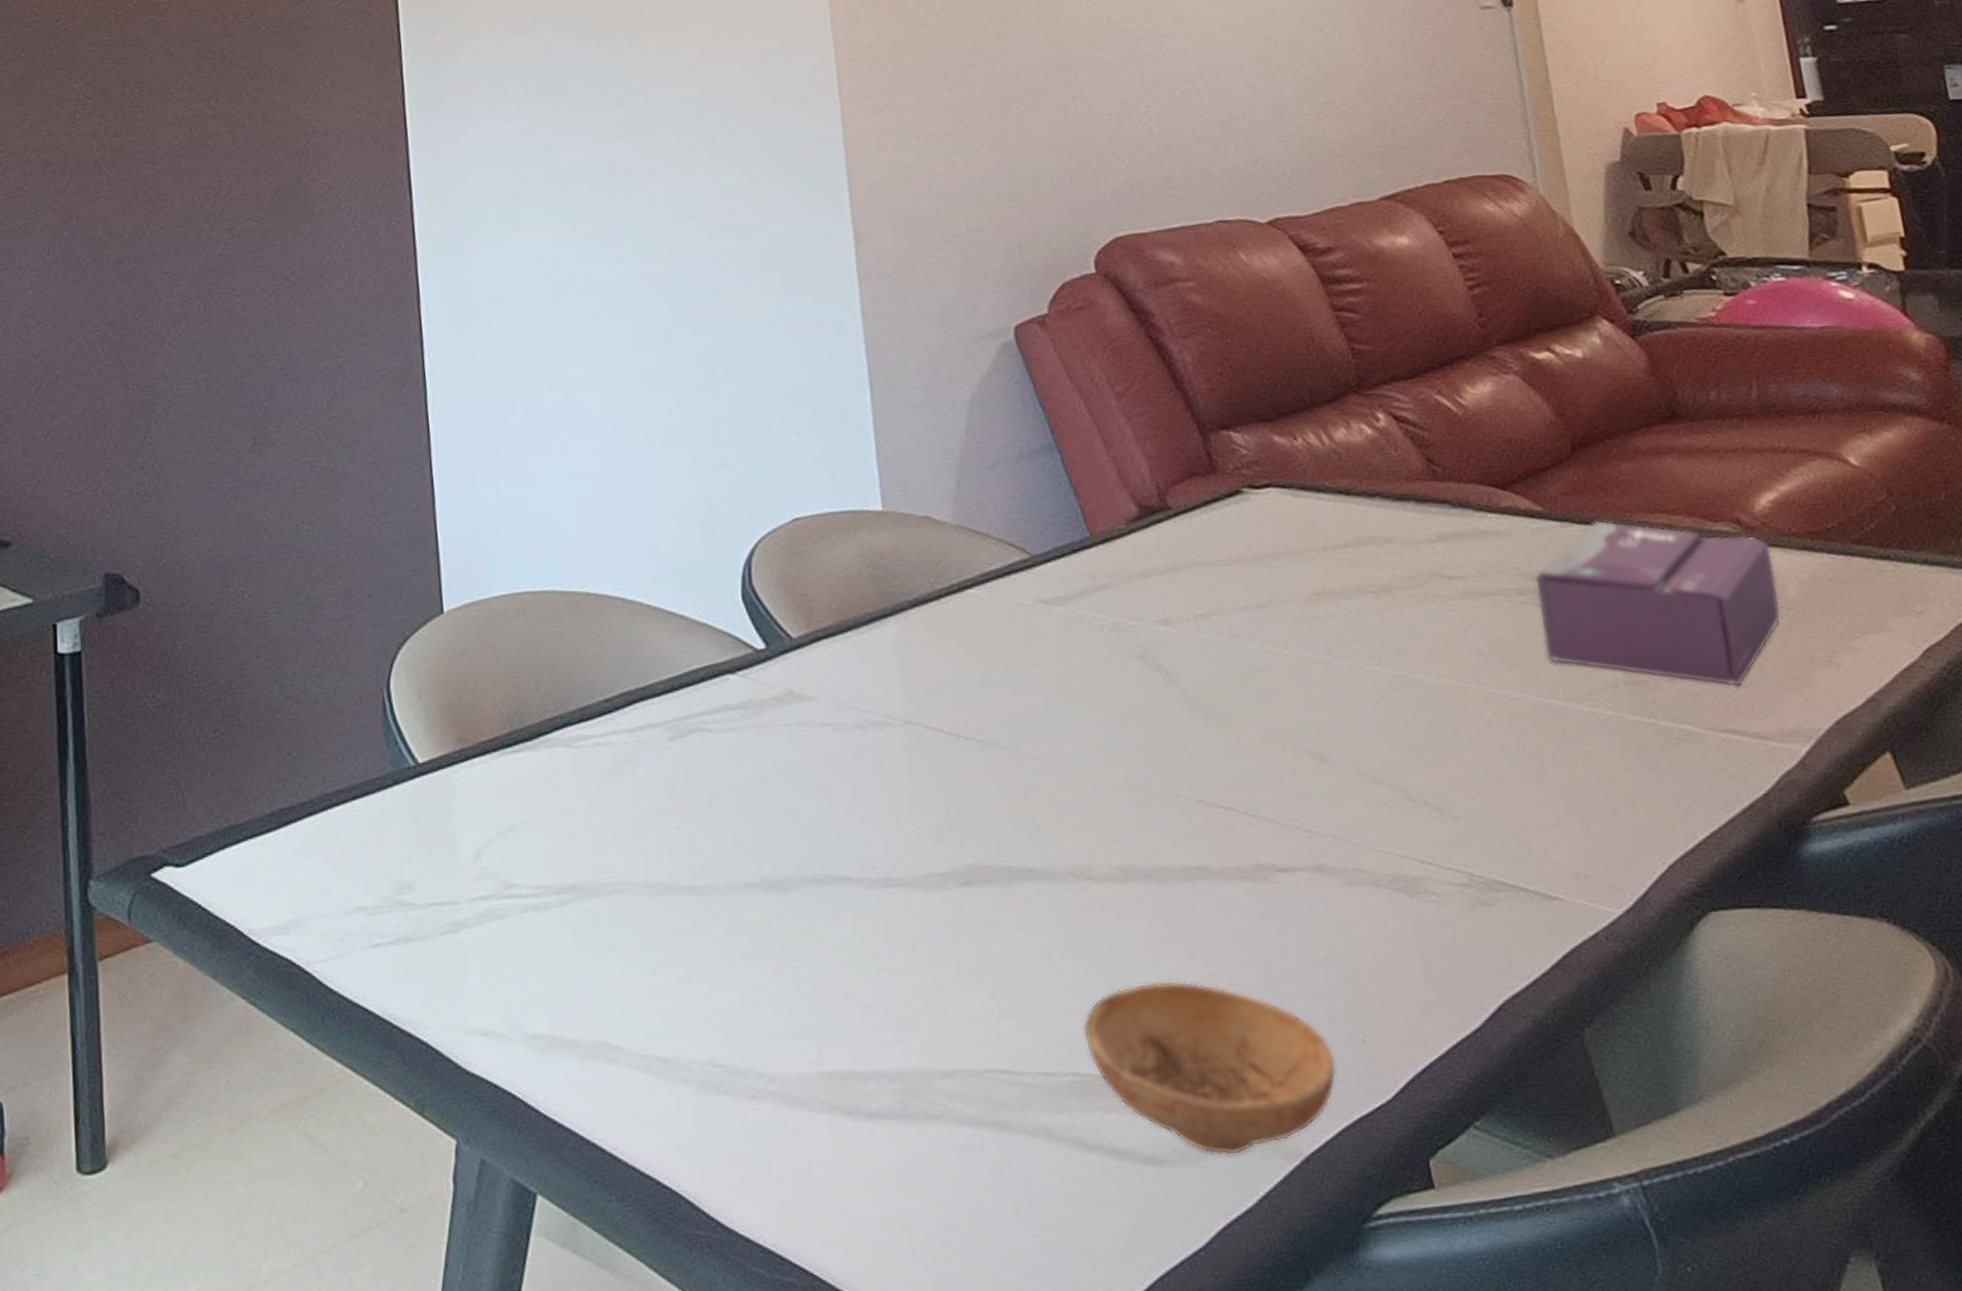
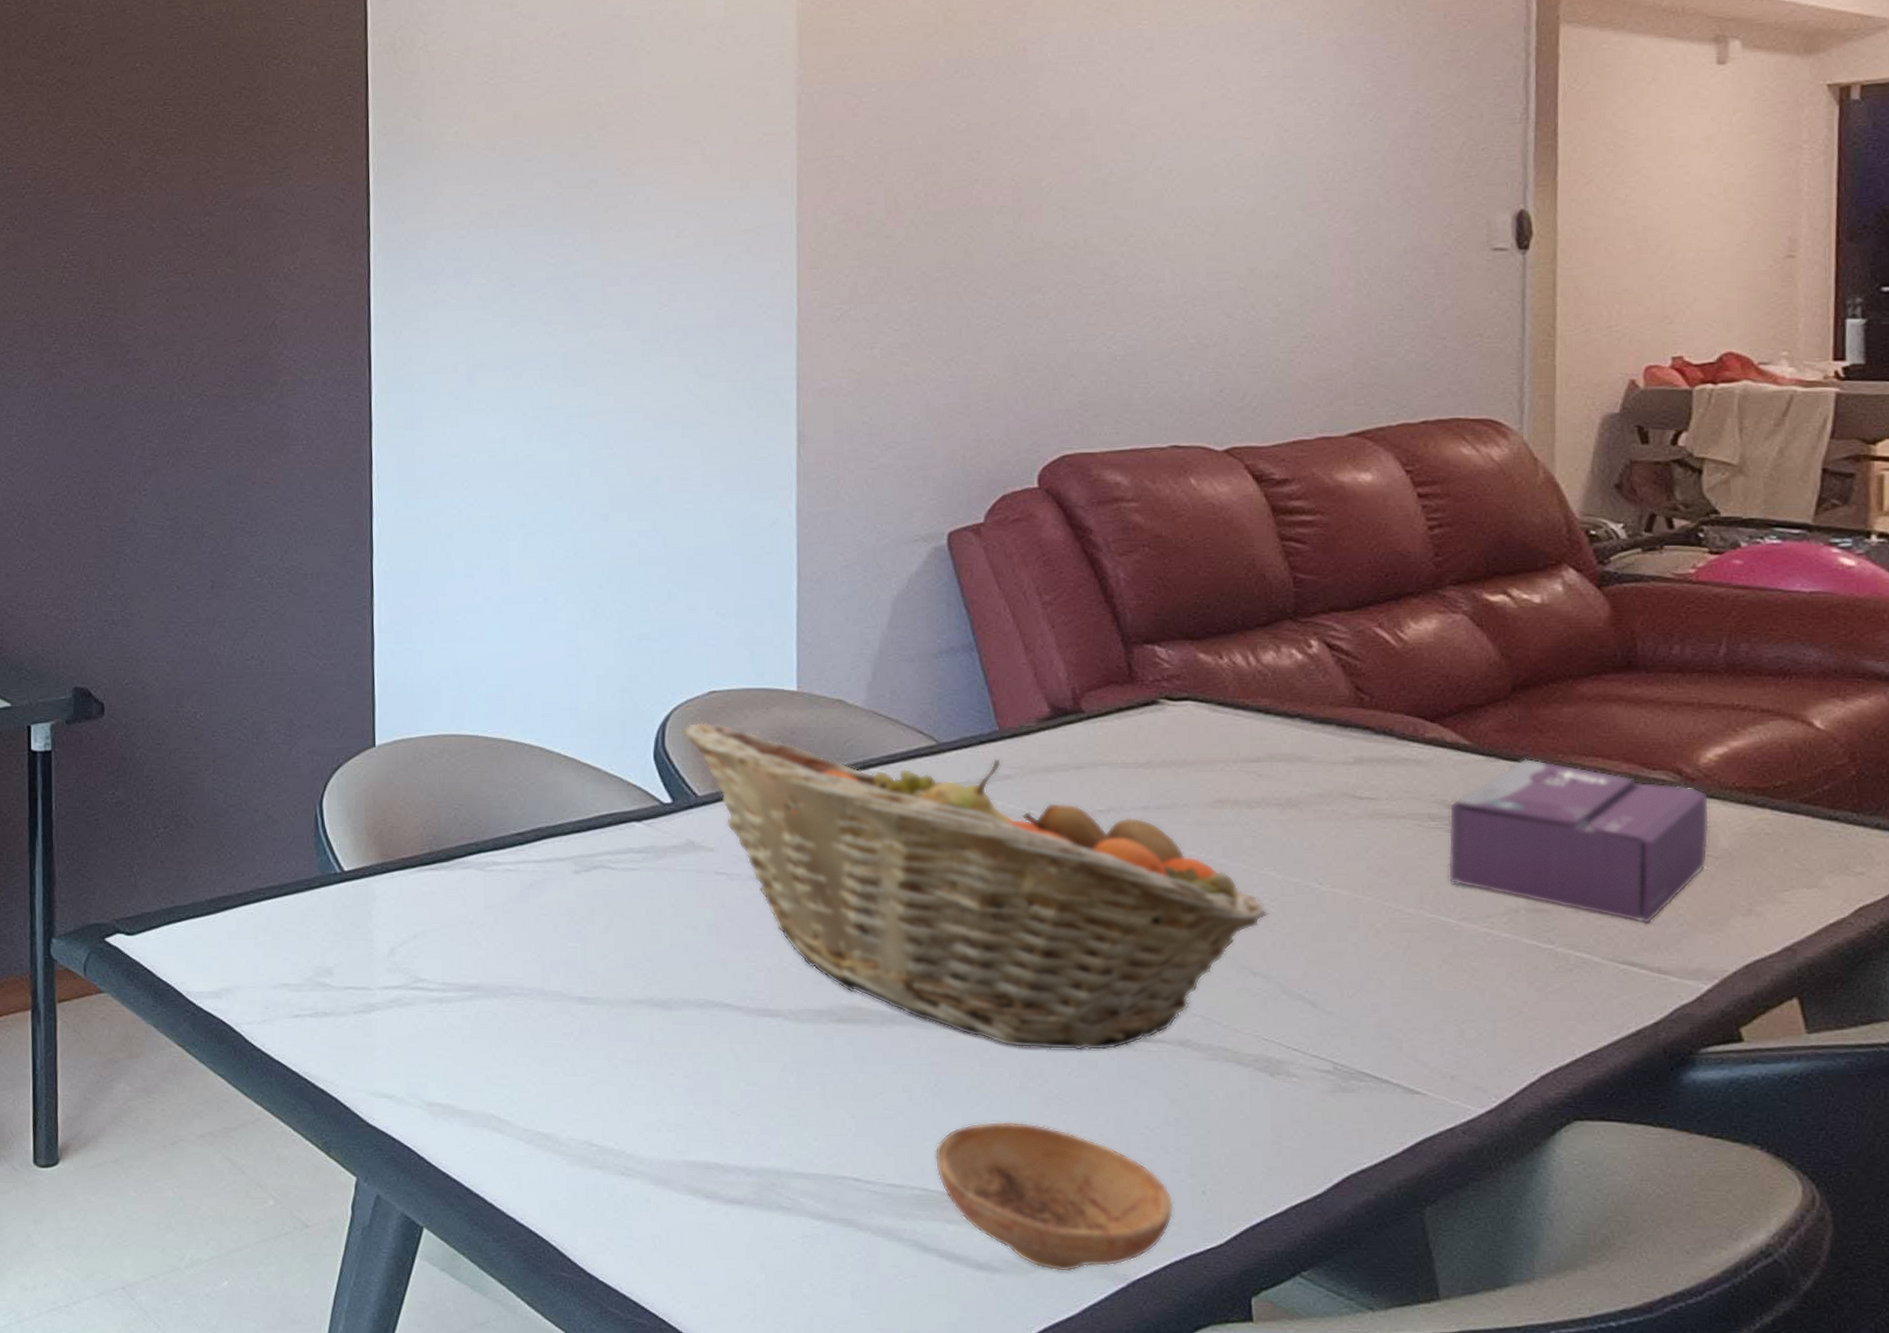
fruit basket: none [768,552,1381,894] -> present [682,721,1269,1051]

